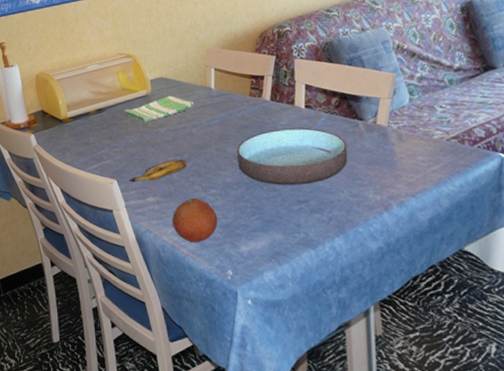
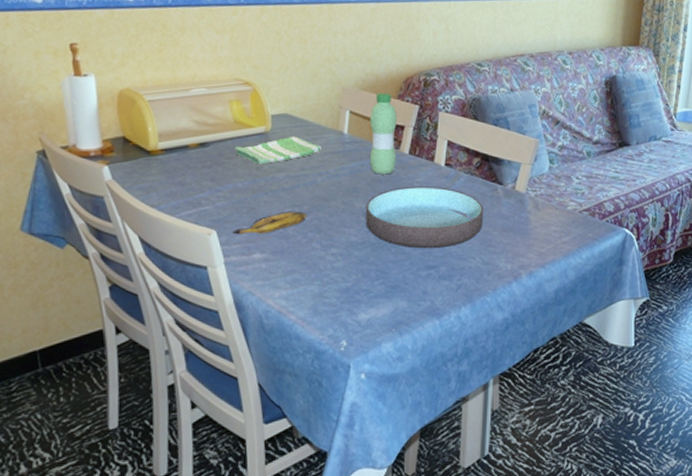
fruit: present [172,197,218,243] -> none [282,256,336,309]
water bottle: none [232,48,260,122] -> present [370,92,397,175]

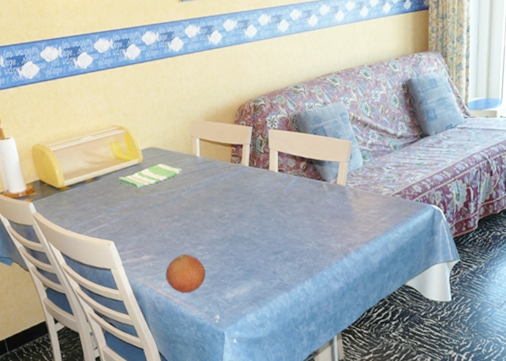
banana: present [232,212,307,235] -> none [125,221,178,243]
fruit: none [282,256,336,309] -> present [166,254,206,294]
bowl: present [366,186,484,249] -> none [221,189,314,240]
water bottle: present [370,92,397,175] -> none [215,120,240,185]

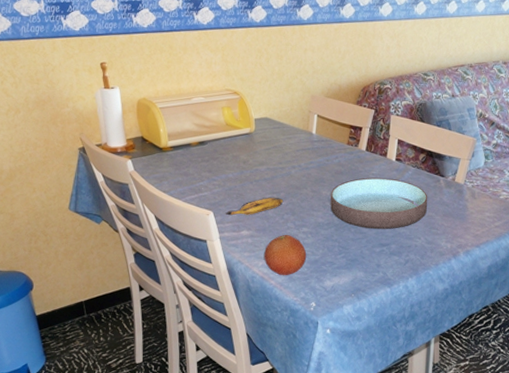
dish towel: present [118,163,182,189] -> none [226,135,295,159]
banana: none [125,221,178,243] -> present [225,198,284,216]
bowl: none [221,189,314,240] -> present [330,177,428,230]

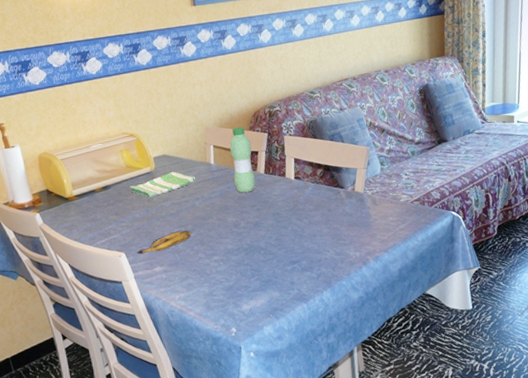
dish towel: none [226,135,295,159] -> present [129,171,196,198]
fruit: present [264,234,307,276] -> none [179,265,222,306]
bowl: present [330,177,428,230] -> none [236,197,332,249]
water bottle: none [334,99,356,168] -> present [229,126,256,193]

